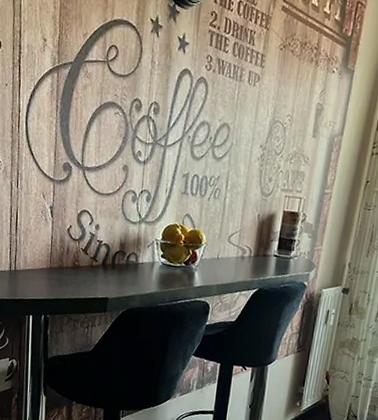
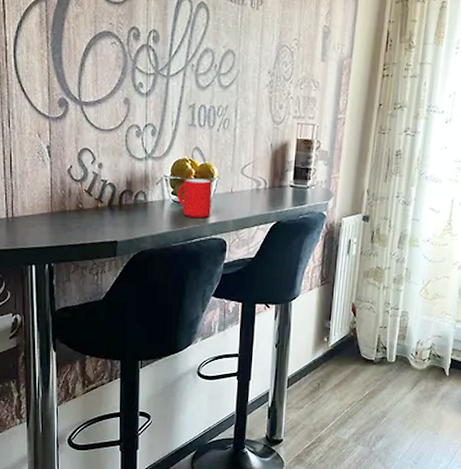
cup: none [166,243,200,281] -> present [178,178,212,218]

